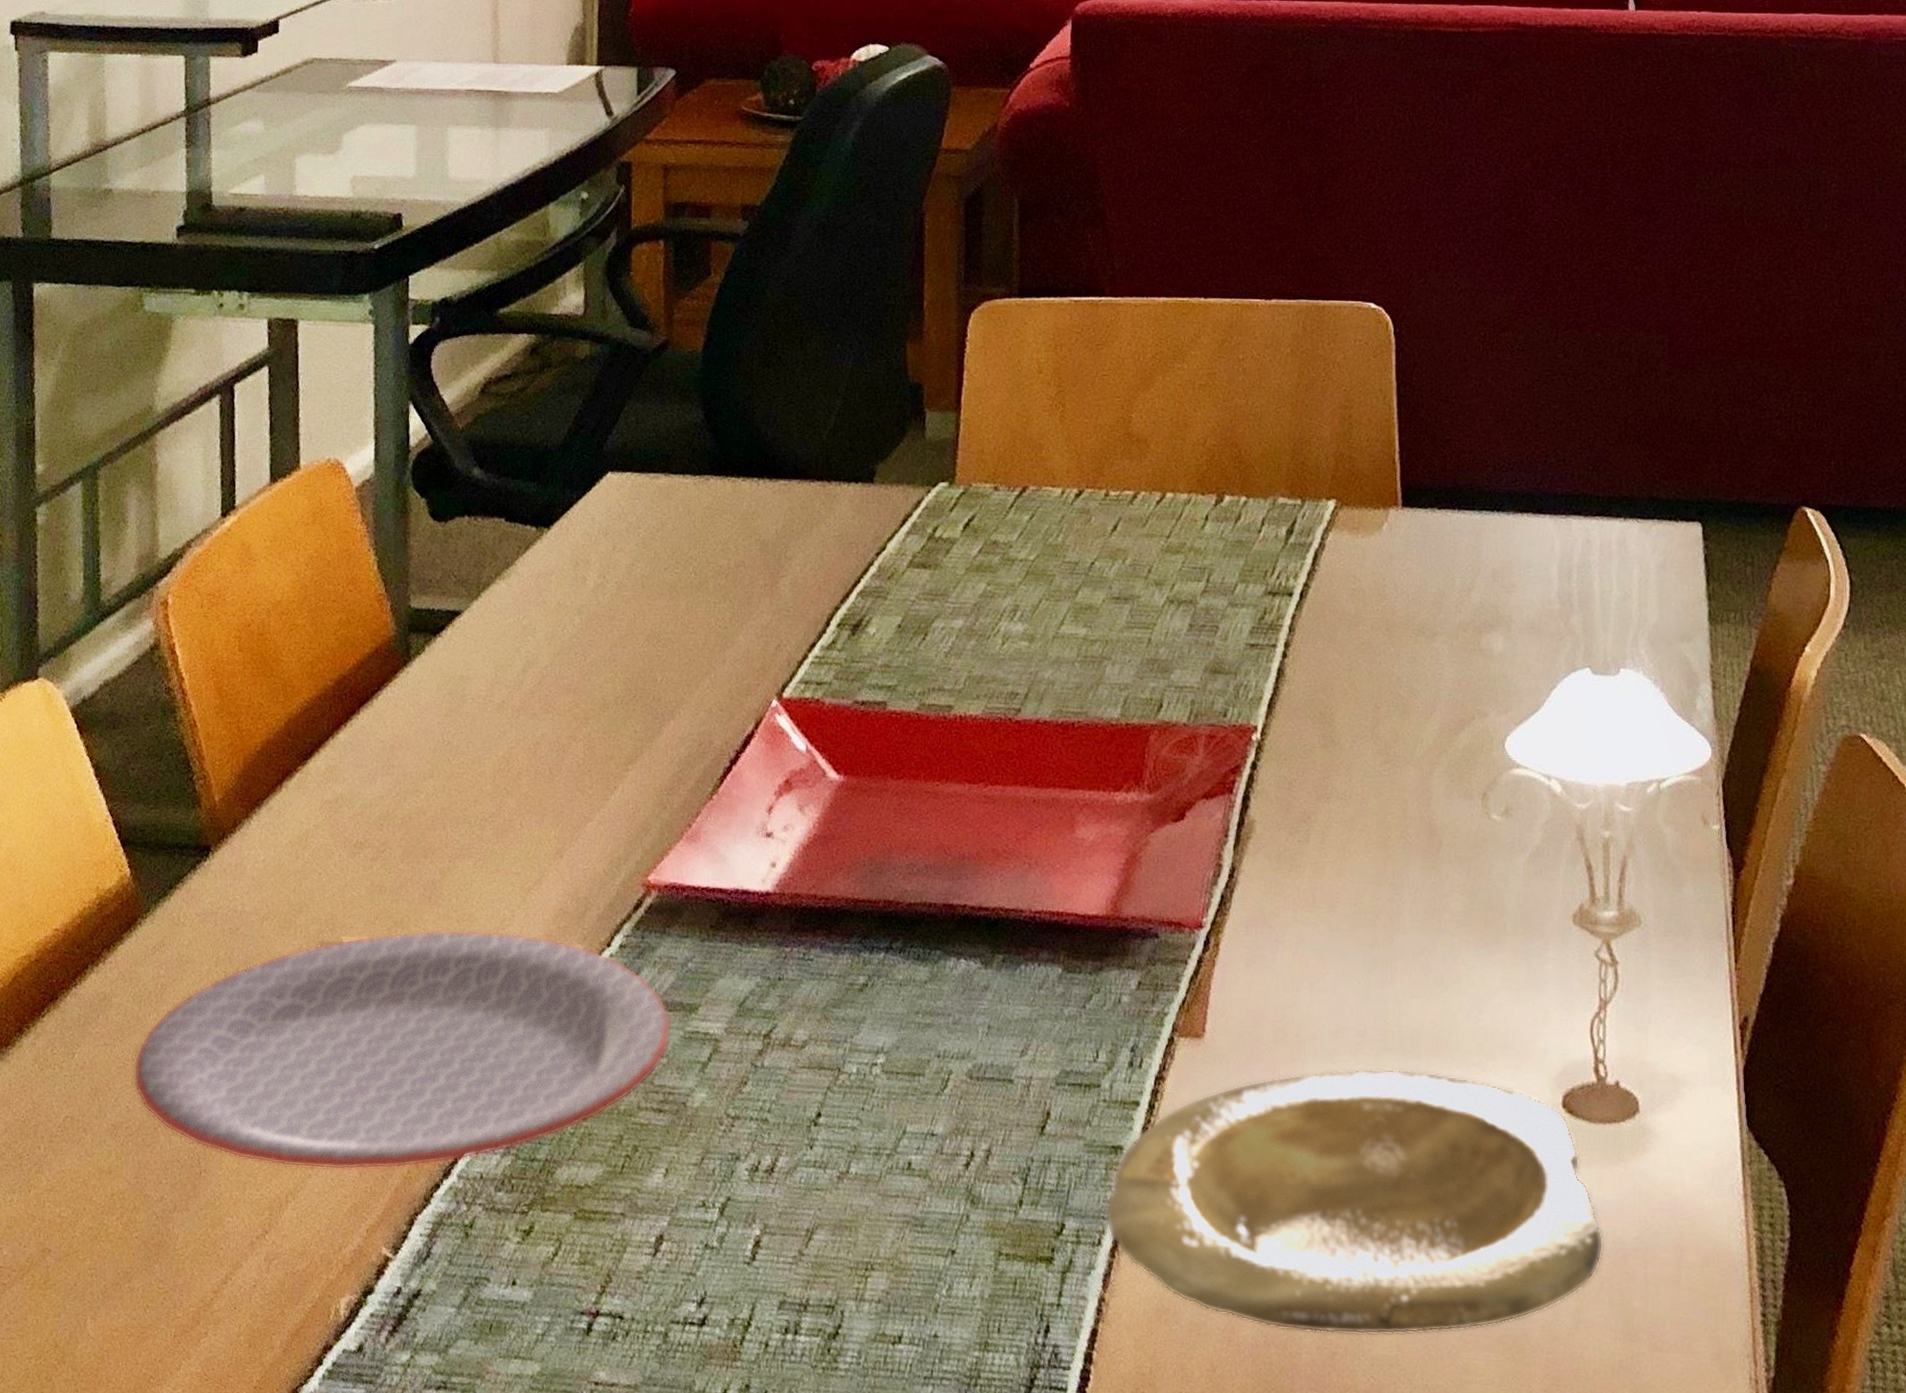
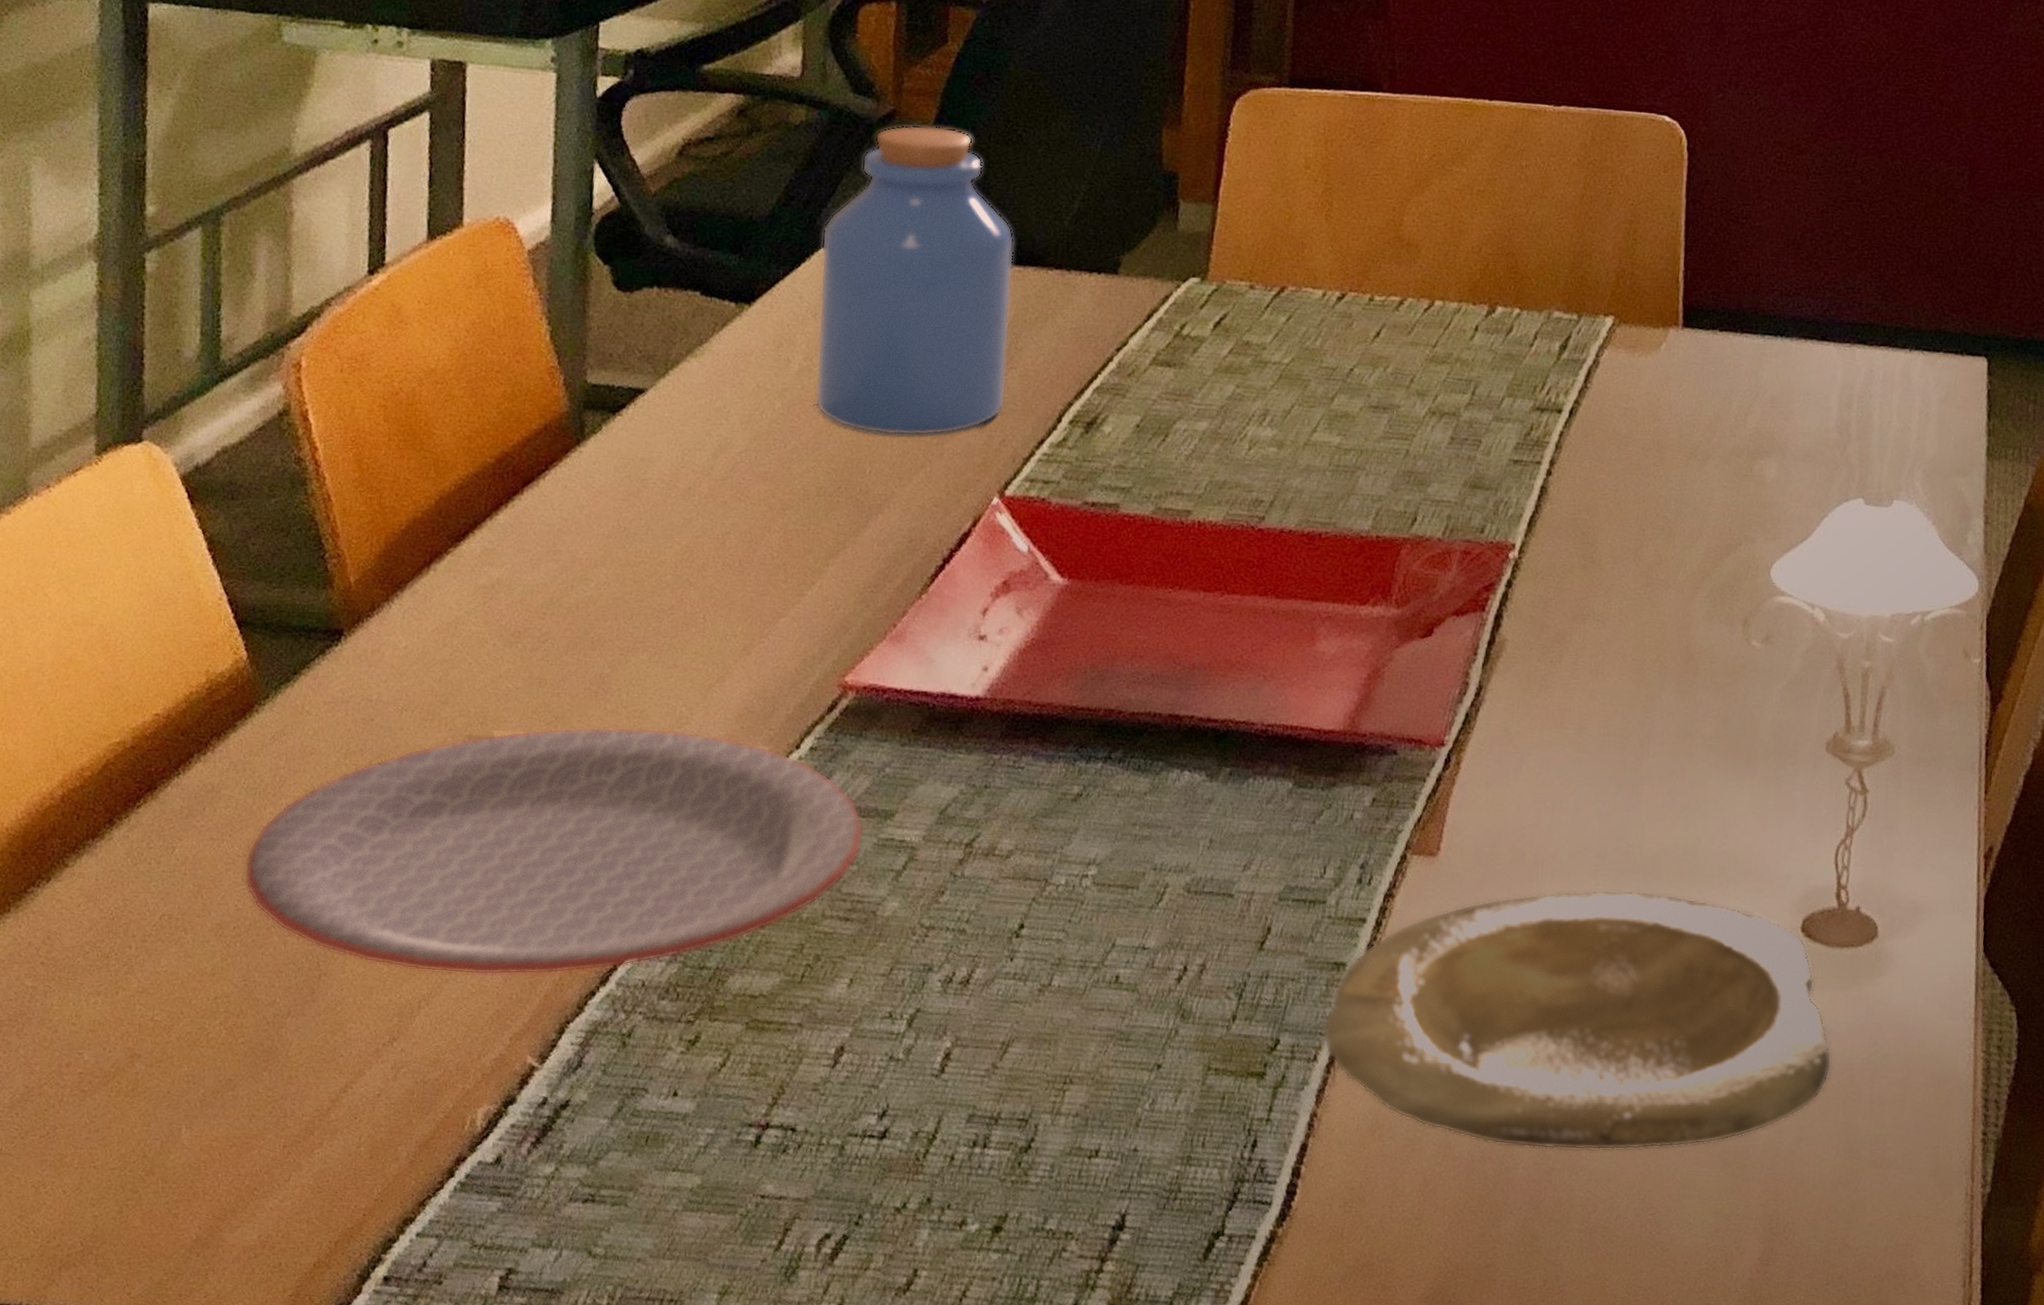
jar: none [609,353,780,645] -> present [815,125,1015,437]

